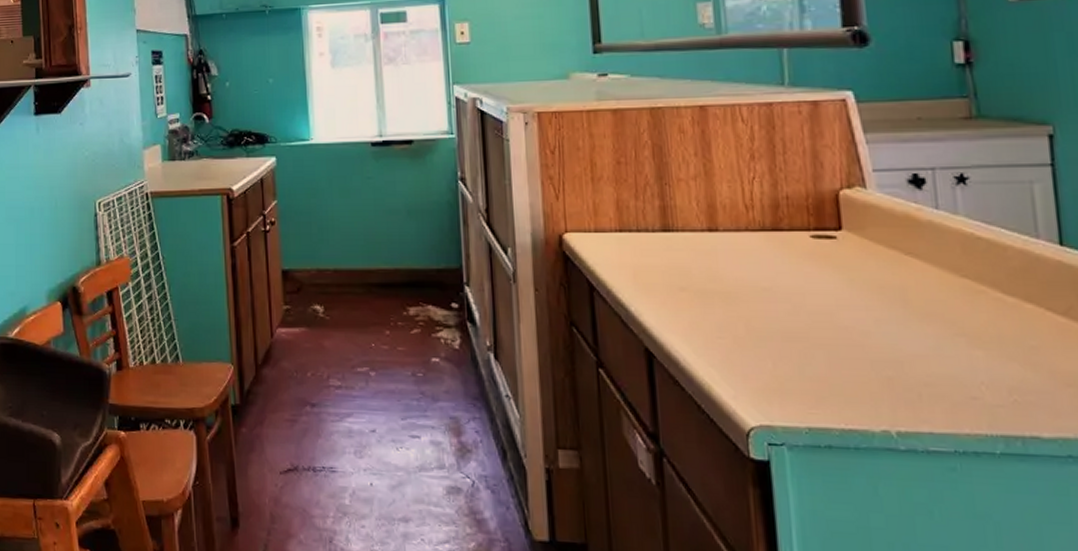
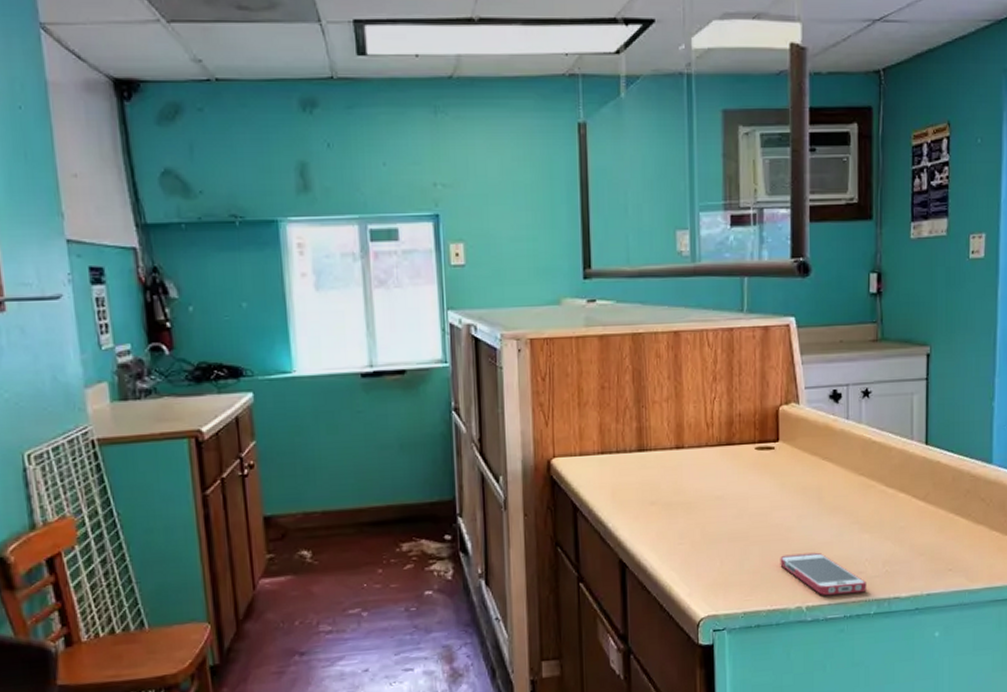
smartphone: none [854,364,987,425] -> present [780,552,867,596]

